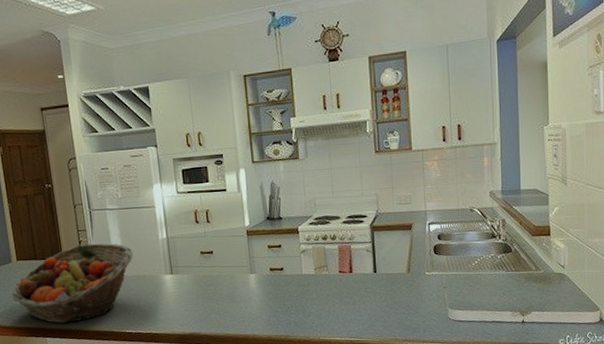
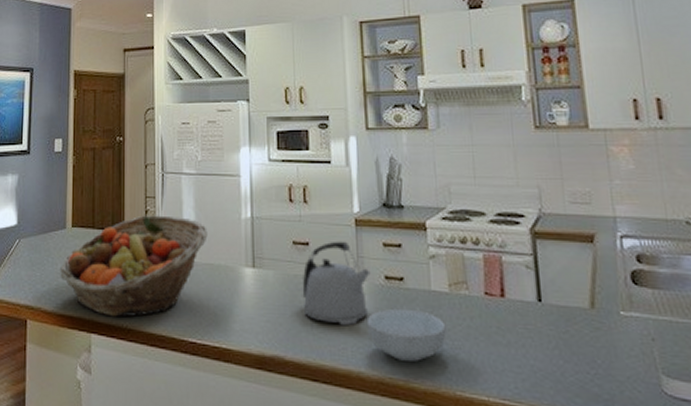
kettle: none [209,247,260,306] -> present [302,241,371,326]
cereal bowl: none [258,288,313,323] -> present [366,308,446,361]

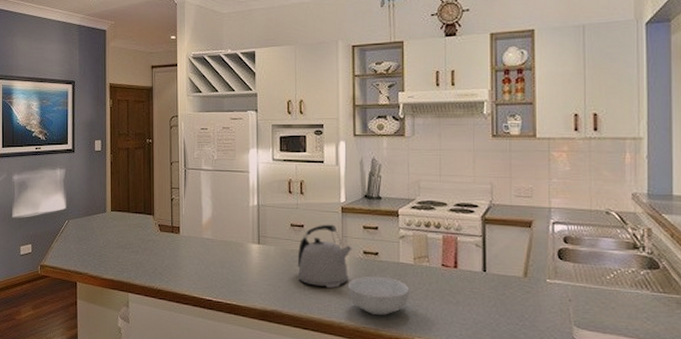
fruit basket: present [60,215,208,318] -> none [102,202,222,281]

